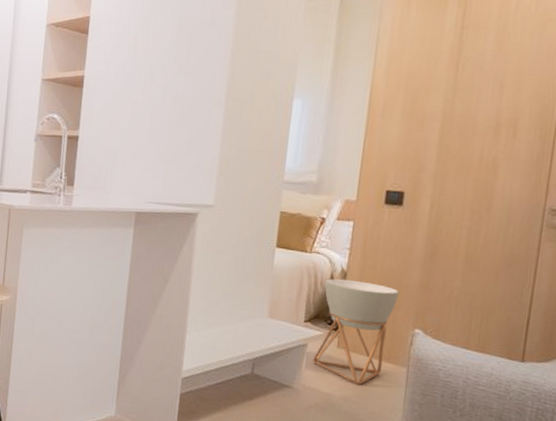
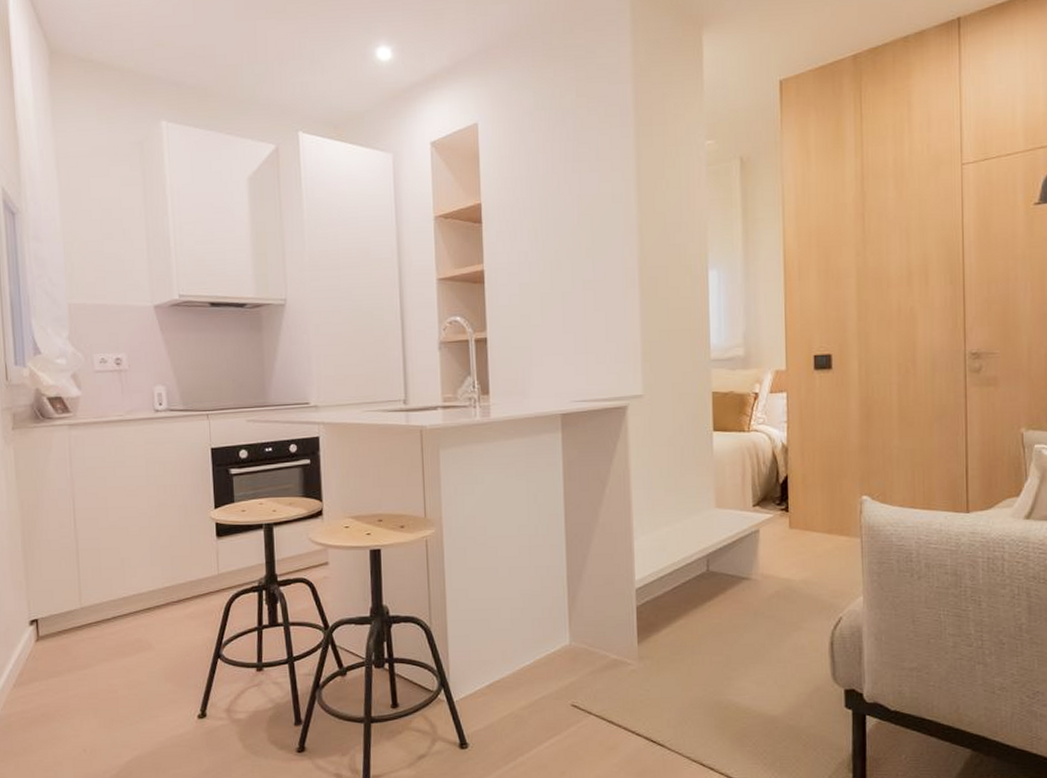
planter: present [312,278,399,385] -> none [767,454,842,564]

